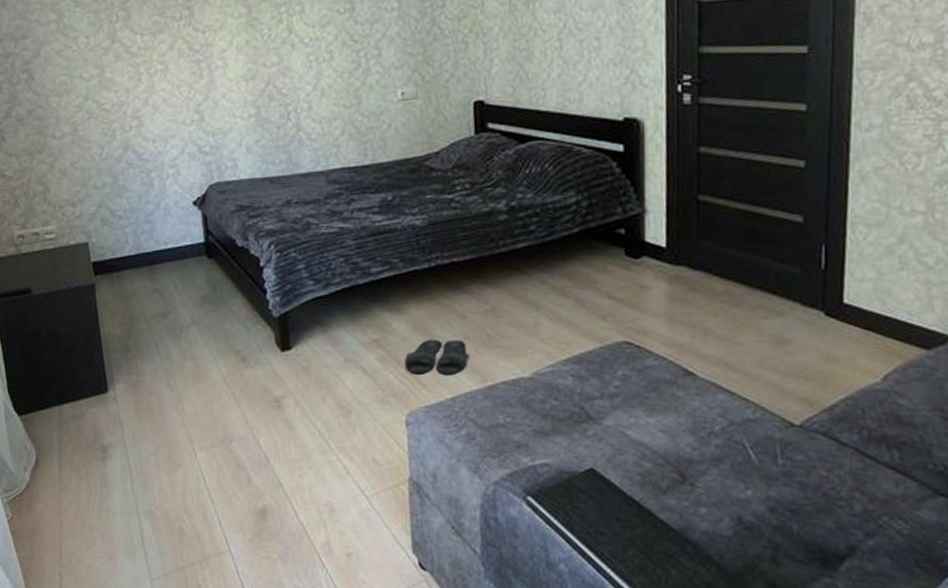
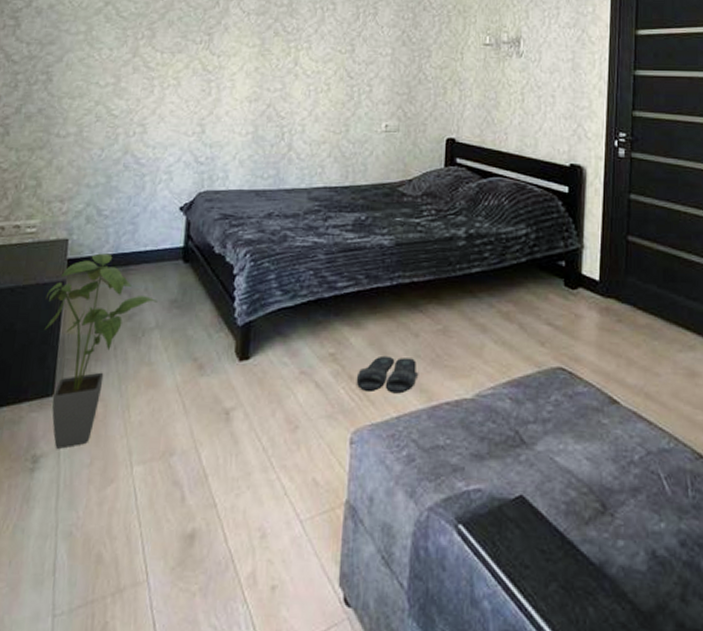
house plant: none [79,254,189,439] -> present [44,253,158,449]

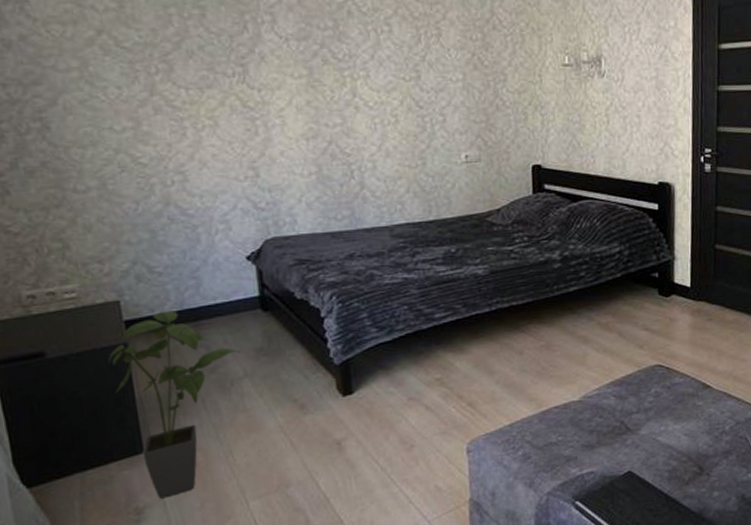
slippers: present [357,355,419,394] -> none [467,373,527,407]

